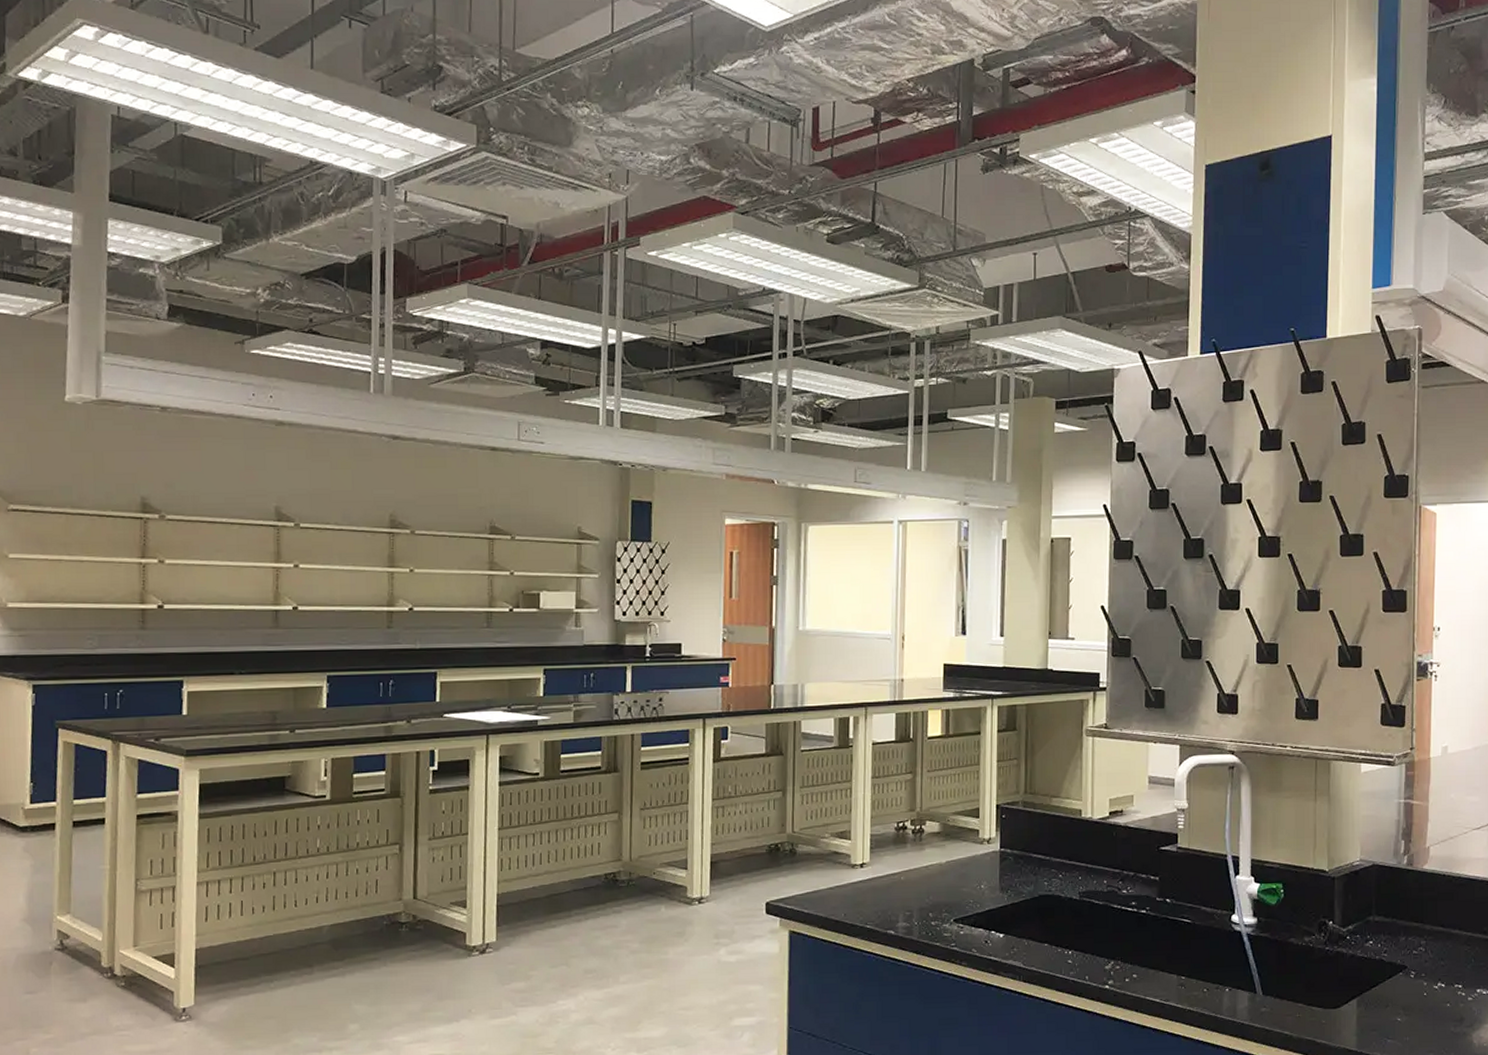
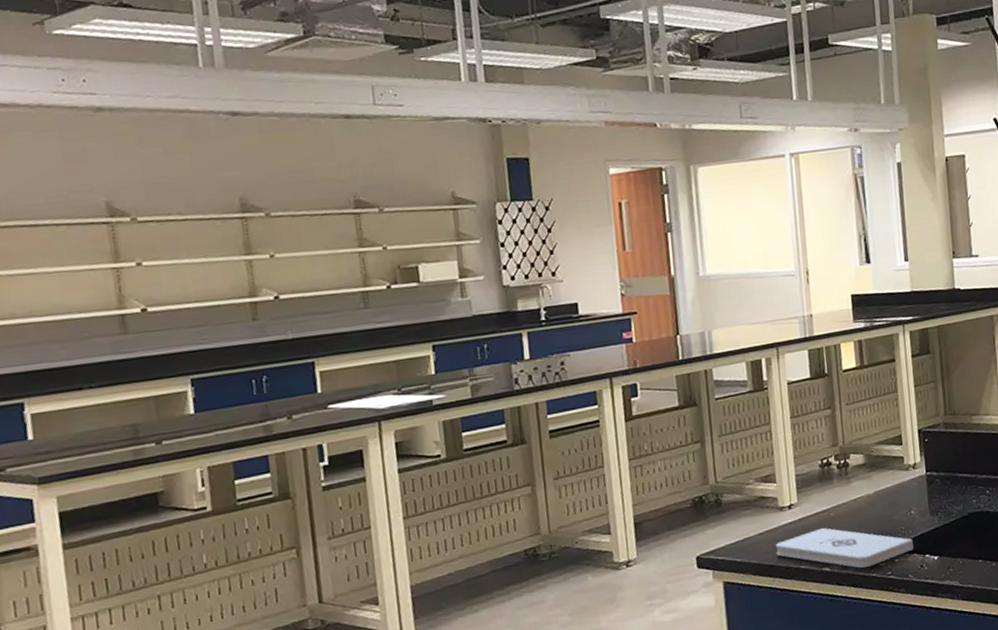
notepad: none [843,890,980,936] -> present [775,527,914,568]

